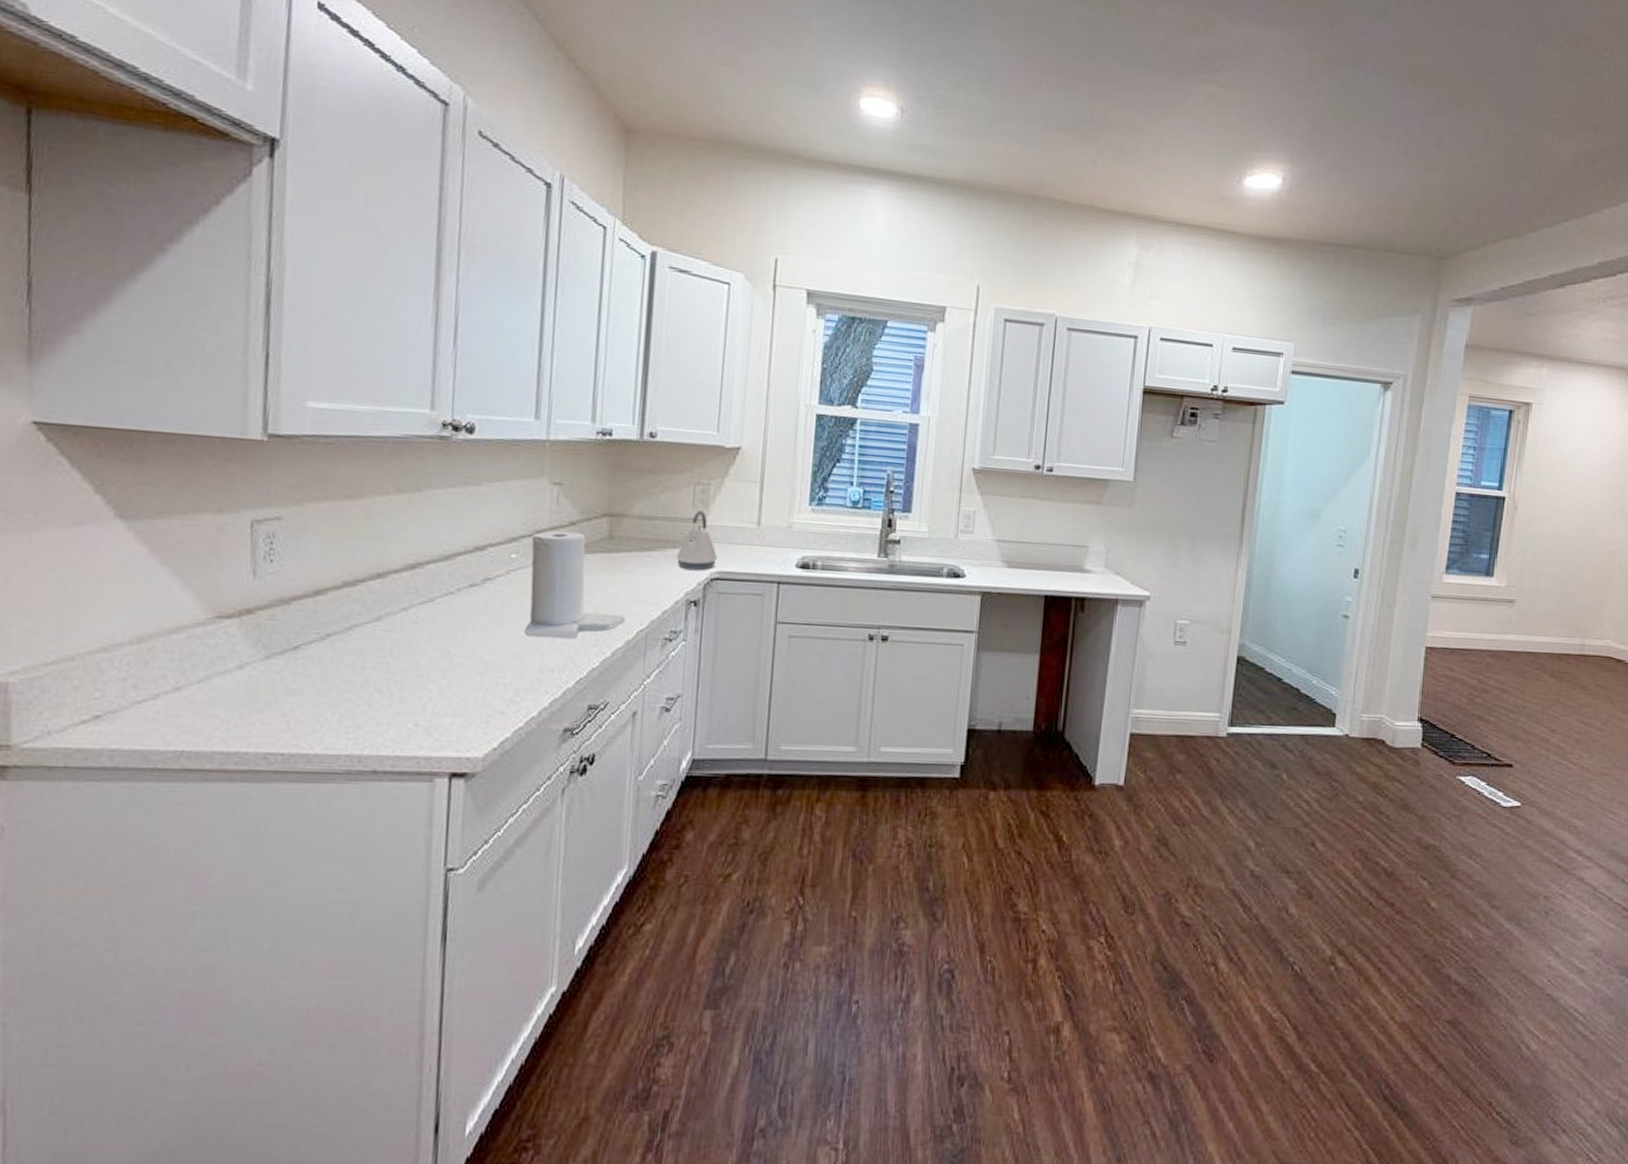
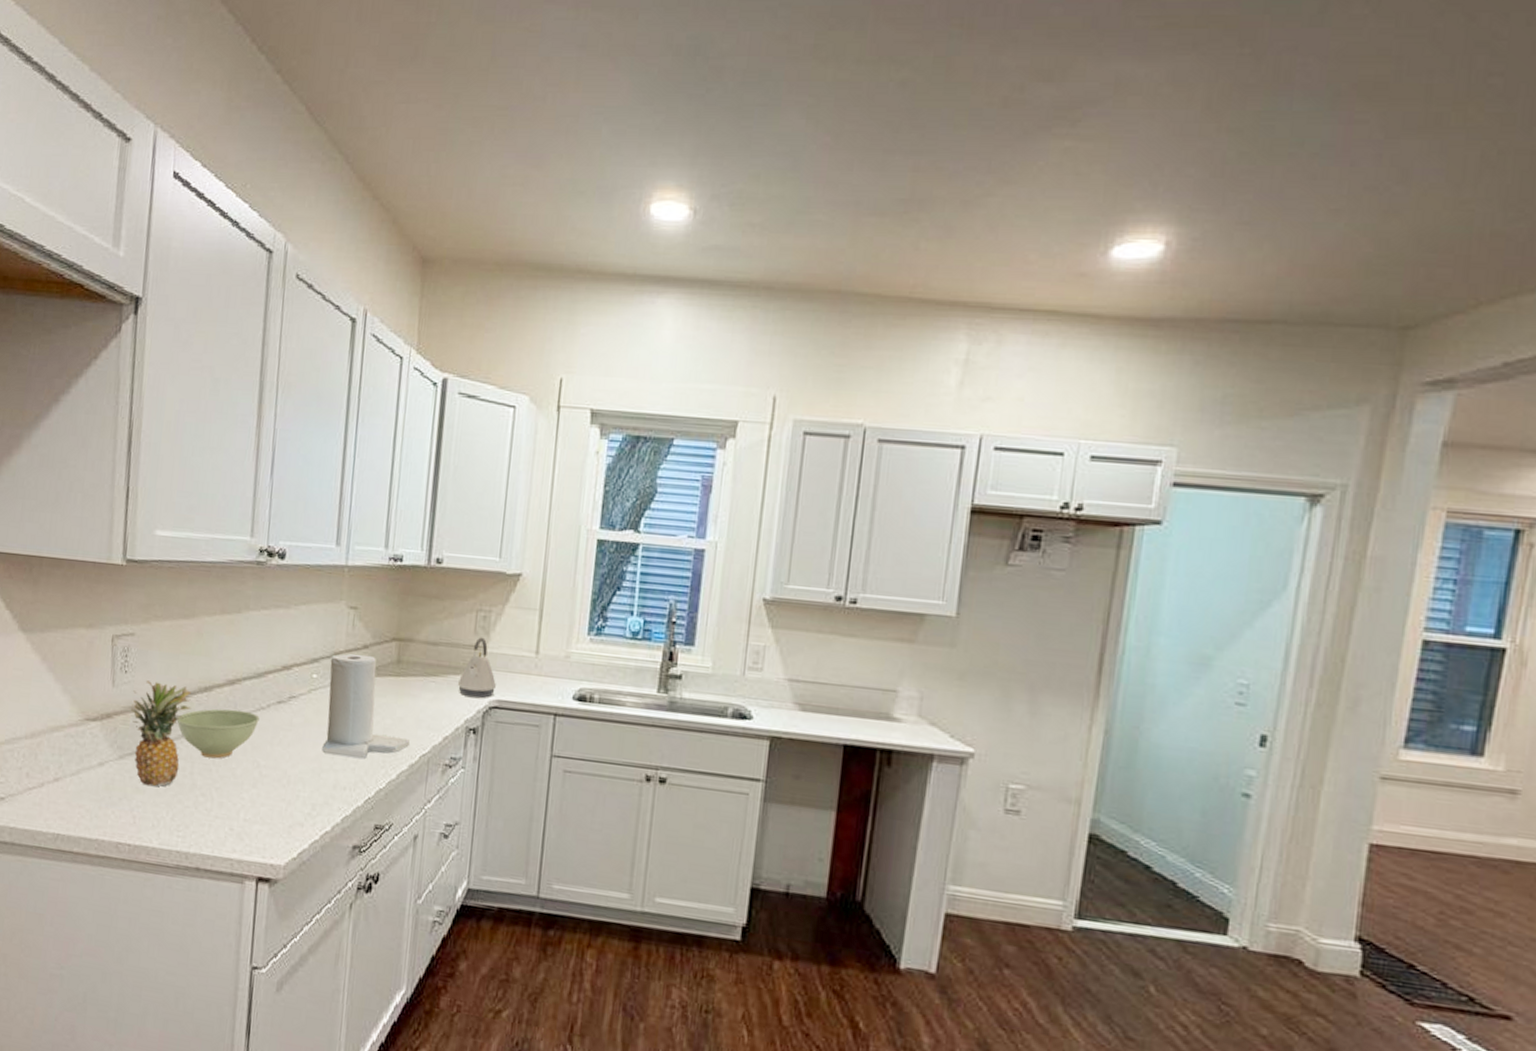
fruit: none [278,569,360,687] -> present [130,680,192,786]
bowl: none [341,596,448,651] -> present [176,708,260,759]

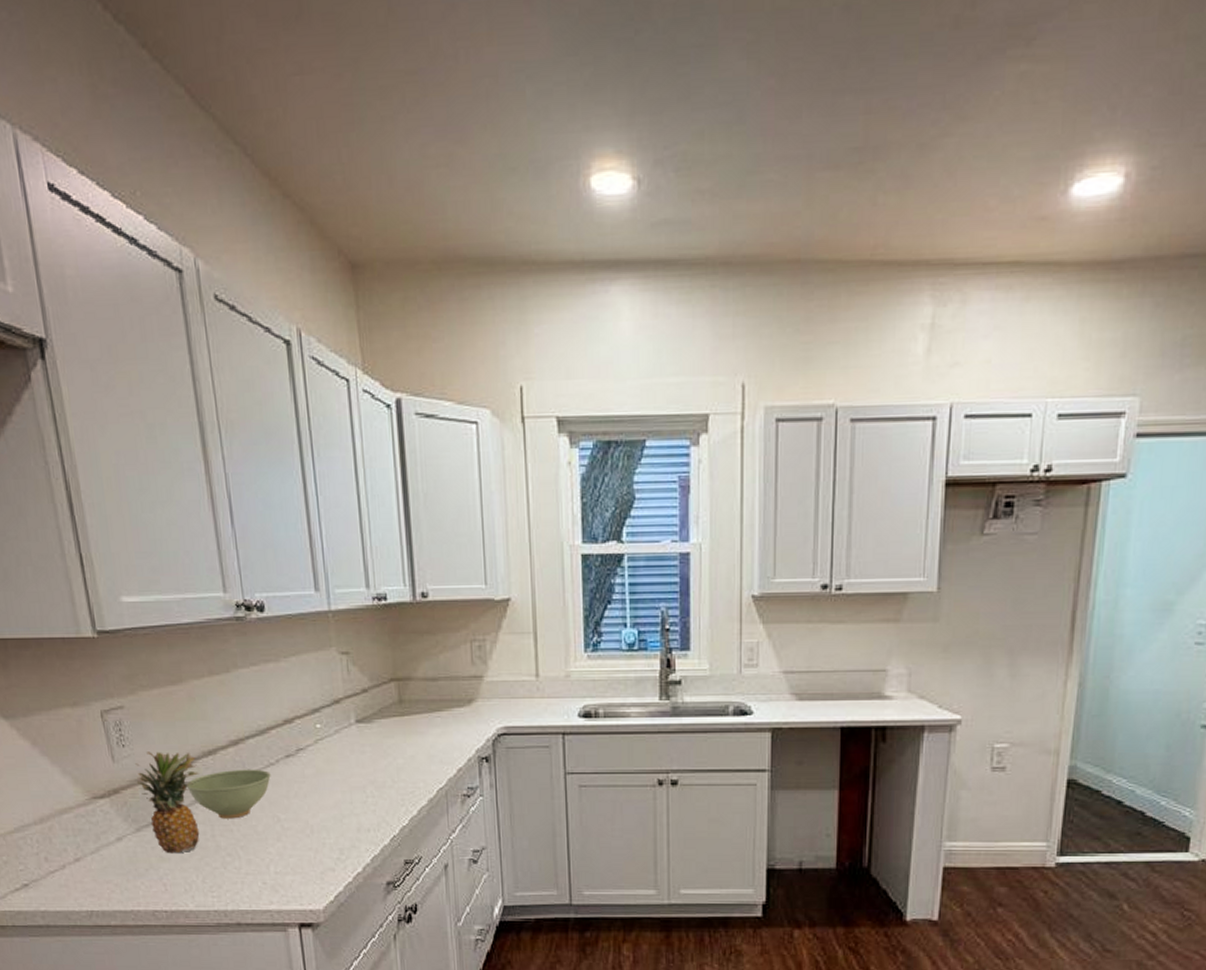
paper towel: present [322,653,410,760] -> none [331,698,425,801]
kettle: present [458,637,496,699] -> none [464,667,501,728]

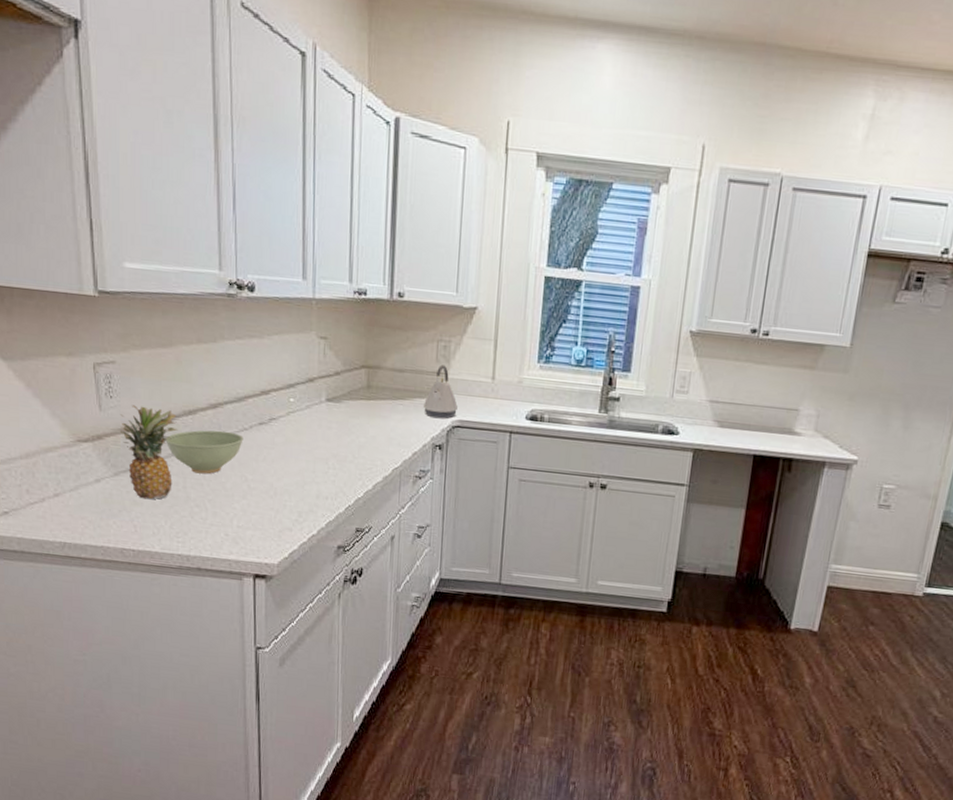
kettle: none [464,667,501,728] -> present [424,364,458,419]

